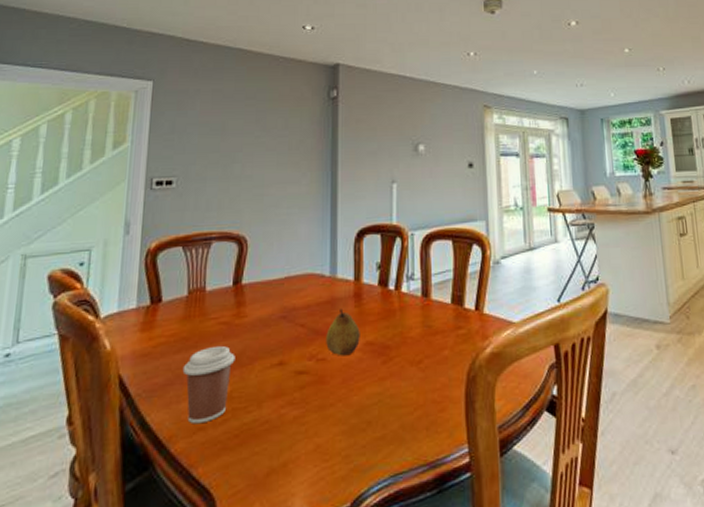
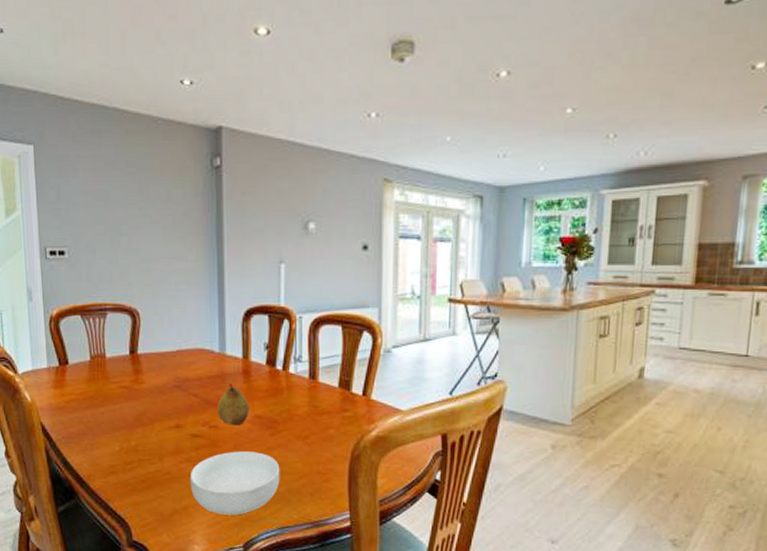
coffee cup: present [182,345,235,424] -> none [93,406,137,469]
cereal bowl: none [291,384,393,468] -> present [189,451,280,516]

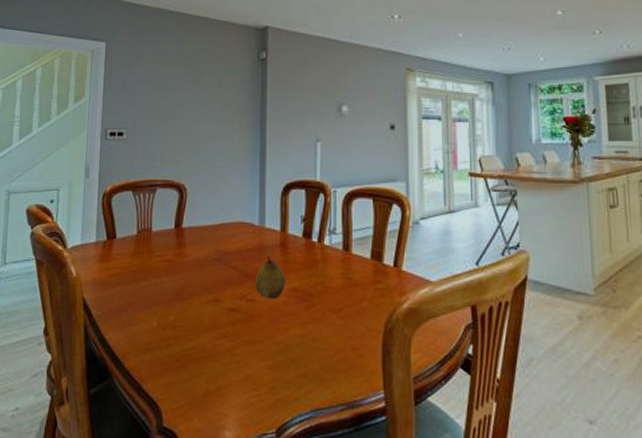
cereal bowl: present [189,451,280,516] -> none [225,326,315,396]

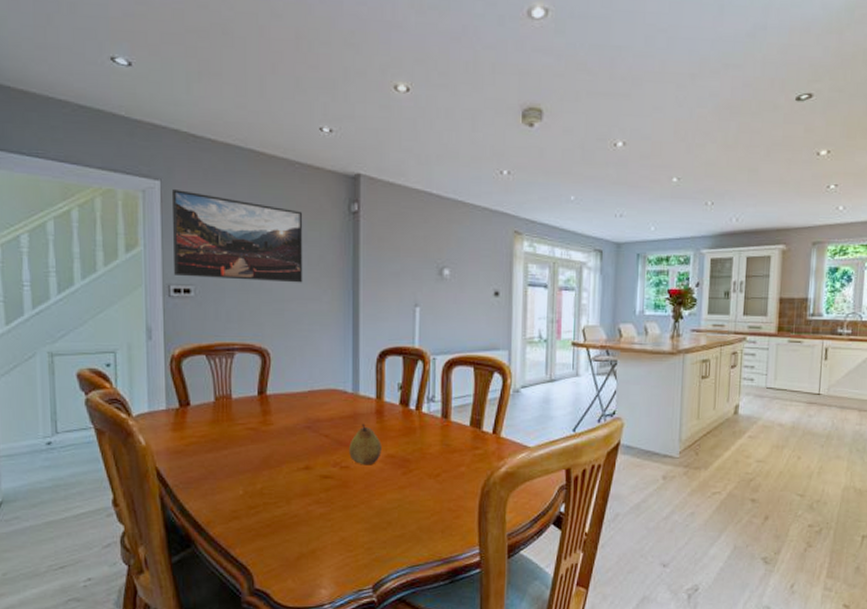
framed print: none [111,49,219,124] -> present [171,190,303,283]

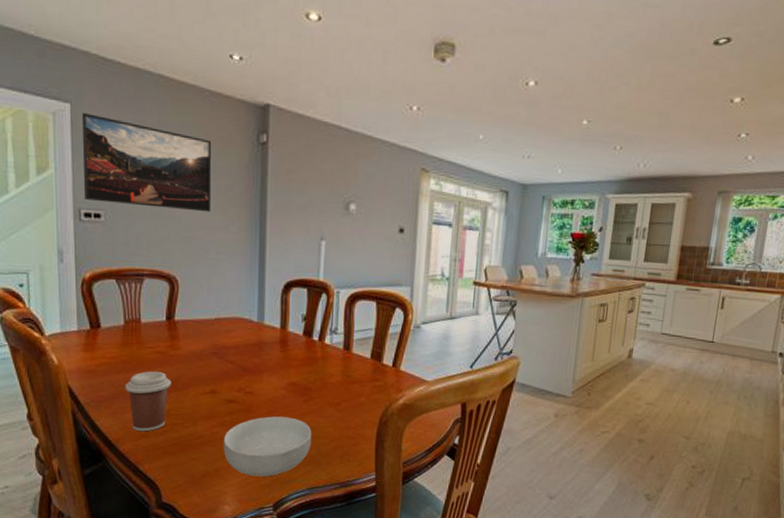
coffee cup: none [215,448,264,514] -> present [125,371,171,432]
cereal bowl: none [318,491,412,556] -> present [223,416,312,477]
fruit: present [349,423,382,466] -> none [253,352,285,392]

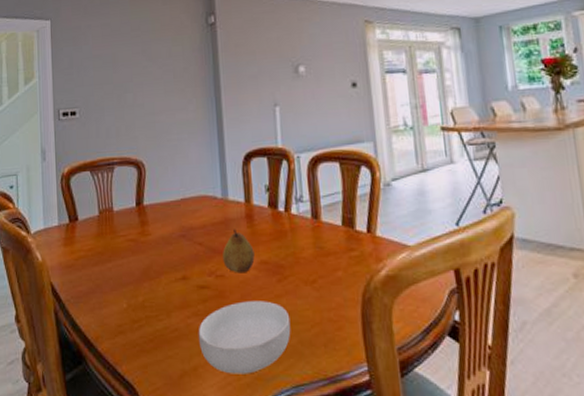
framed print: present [81,113,212,212] -> none [59,25,171,101]
coffee cup: present [125,371,171,432] -> none [101,260,144,328]
fruit: none [253,352,285,392] -> present [223,229,255,274]

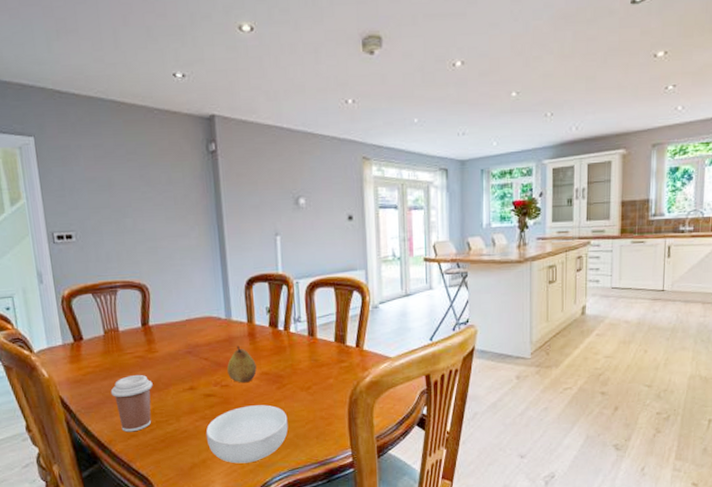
coffee cup: none [101,260,144,328] -> present [110,374,153,432]

